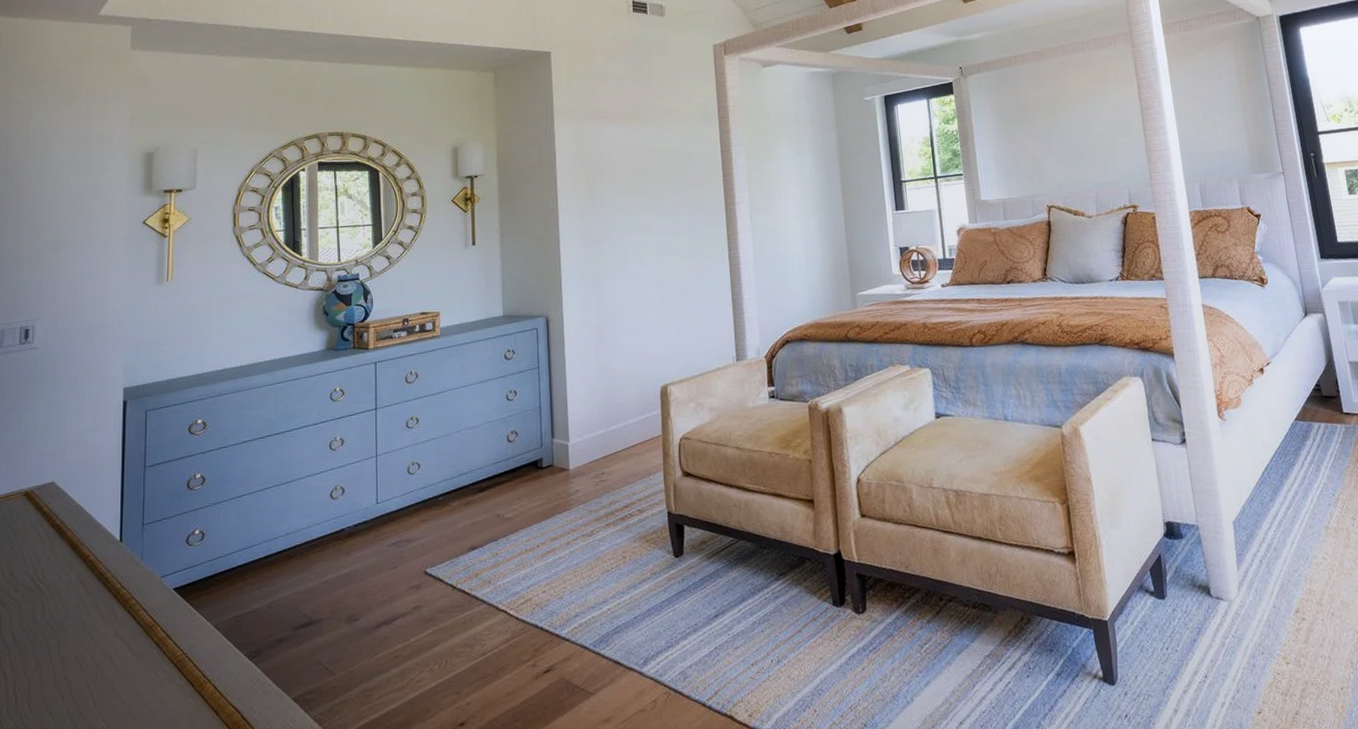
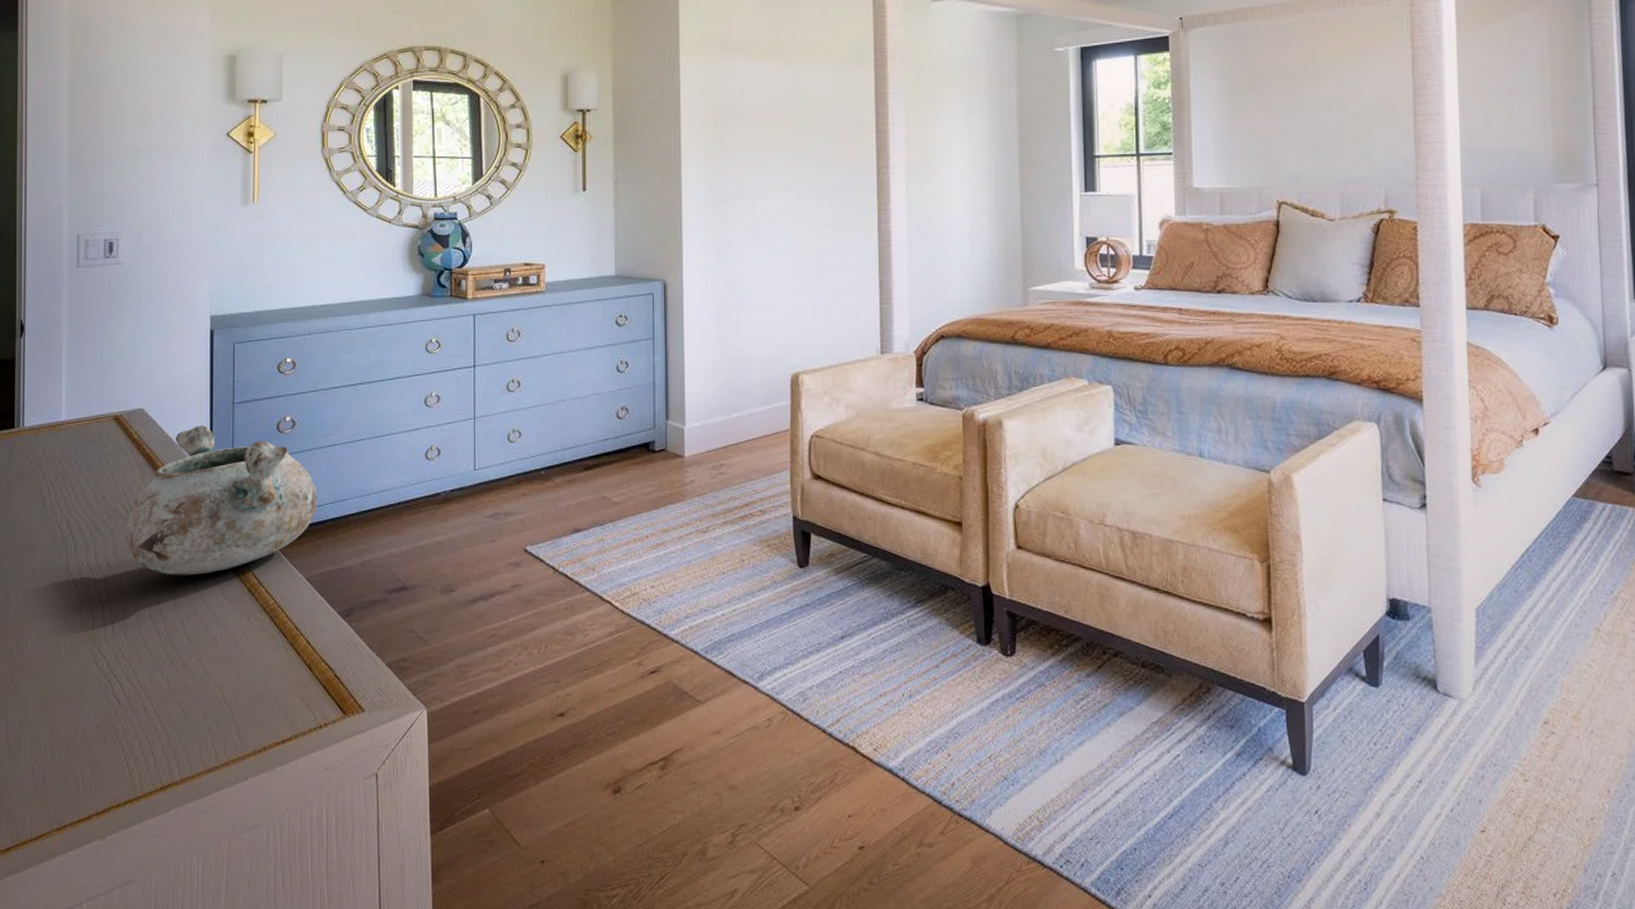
decorative bowl: none [32,491,226,641] -> present [125,425,318,576]

